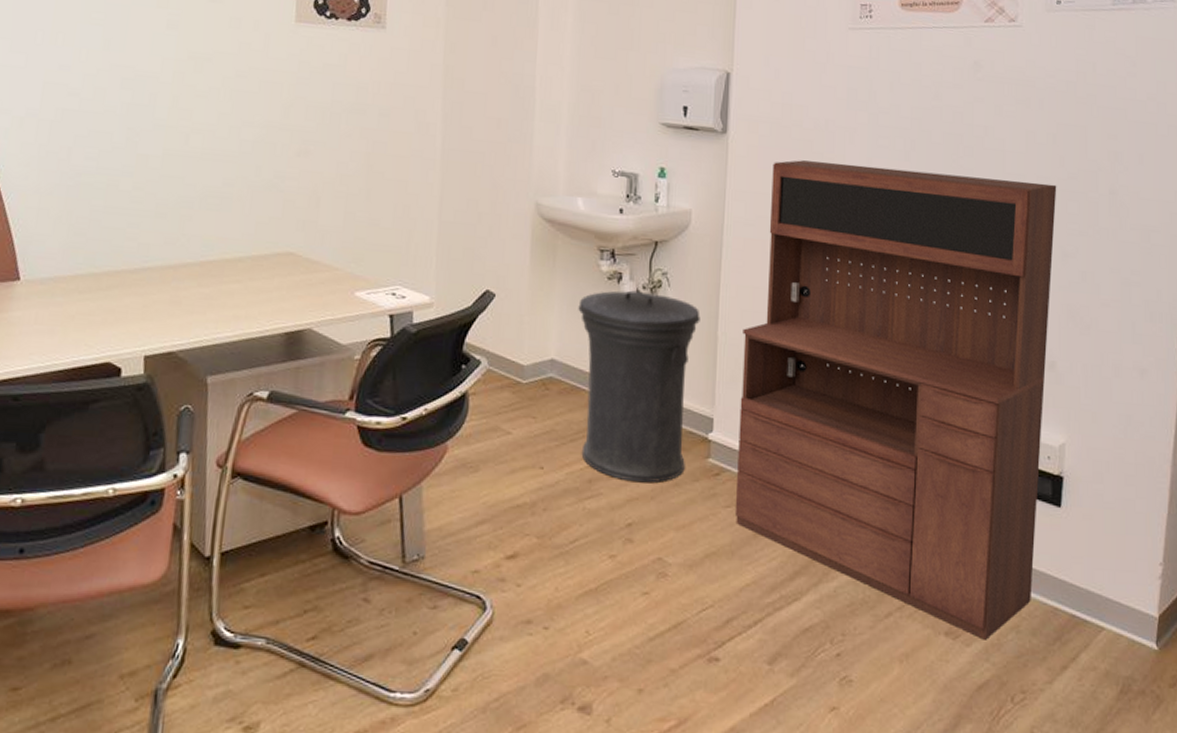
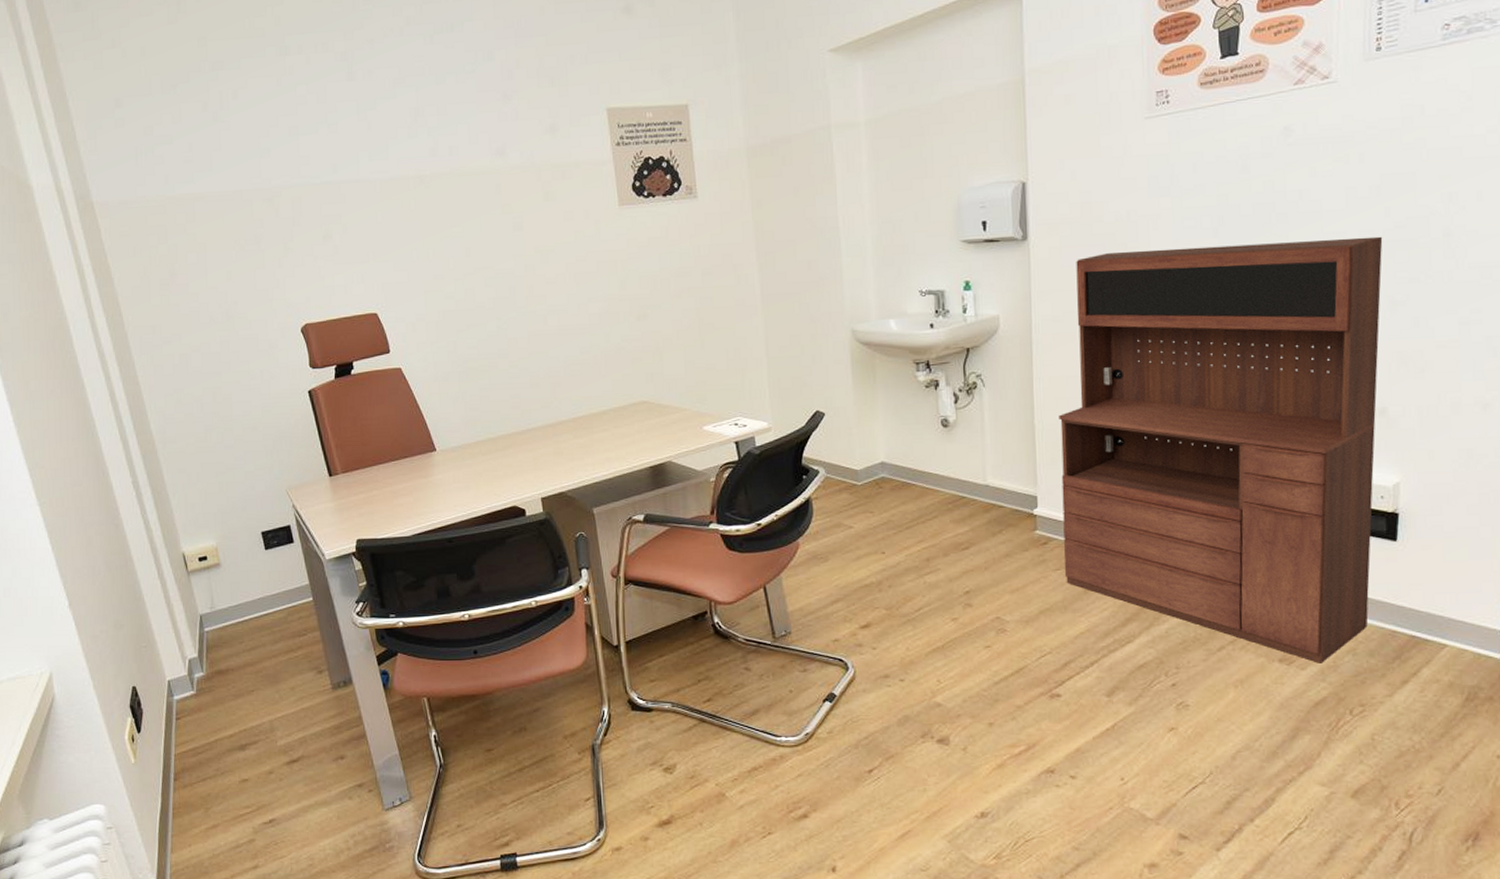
trash can: present [578,290,700,483] -> none [901,394,1017,557]

